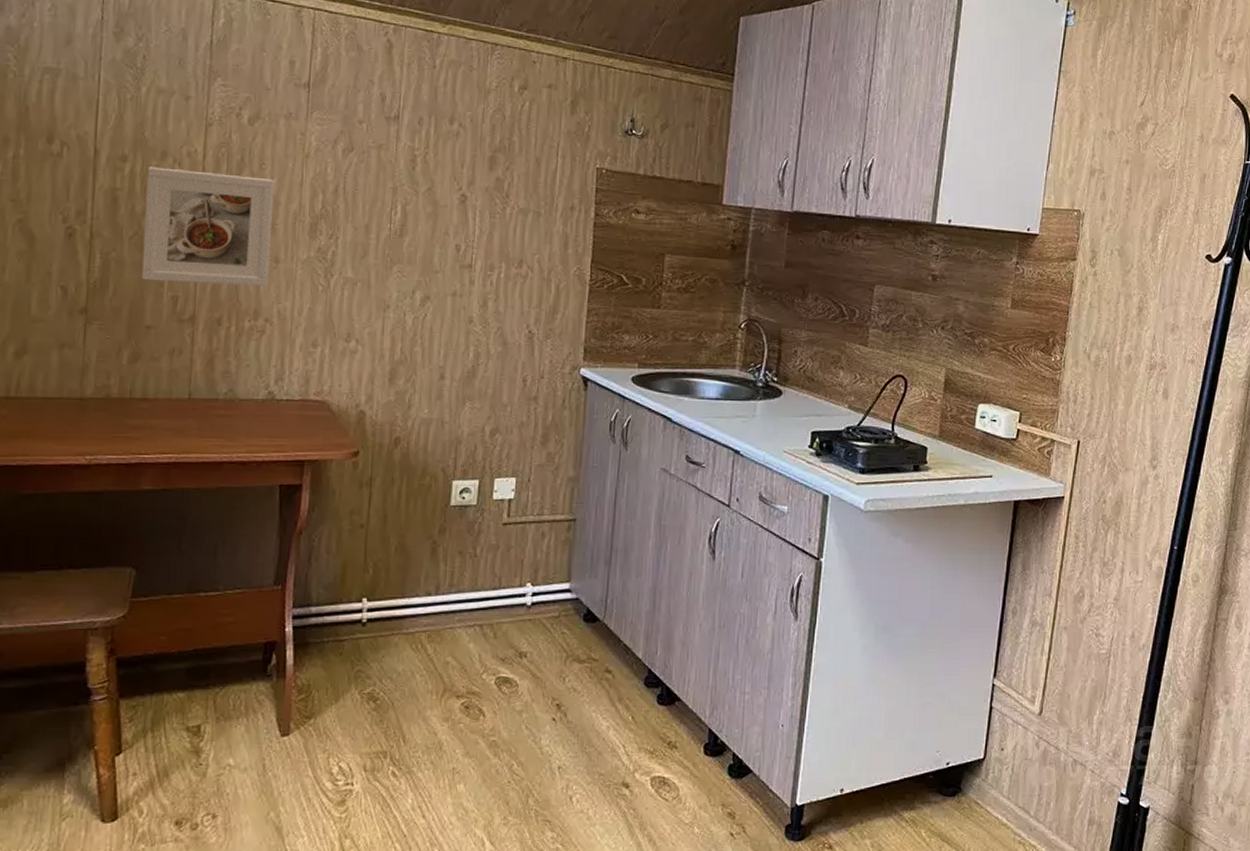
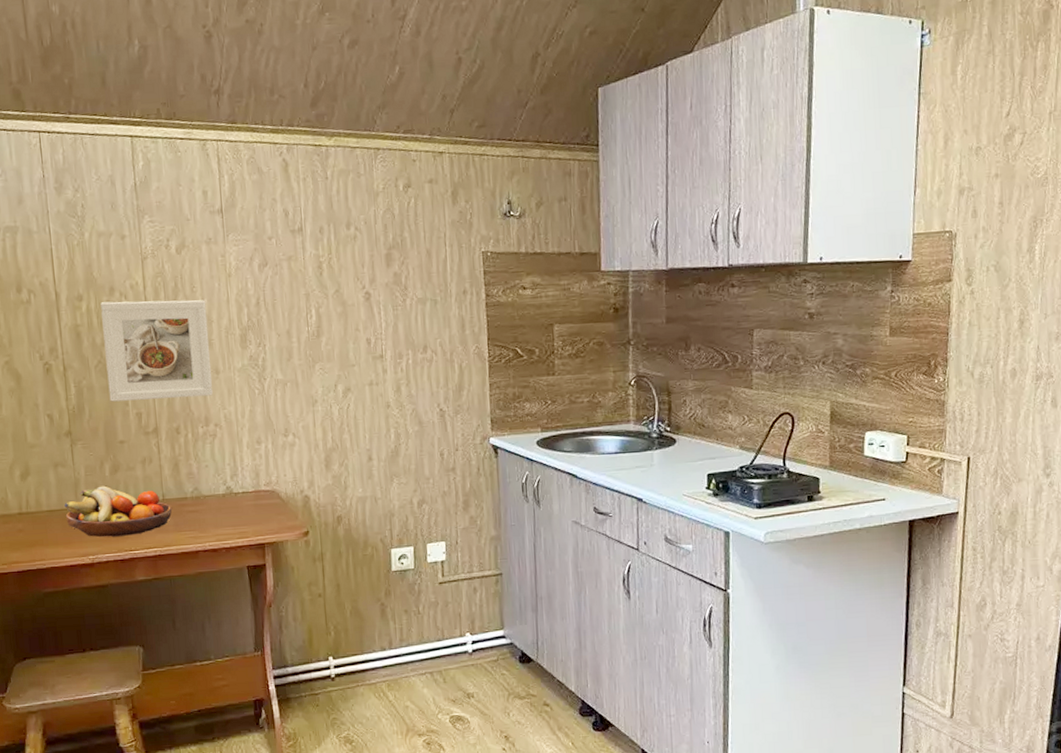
fruit bowl: none [64,375,199,437] -> present [64,485,172,537]

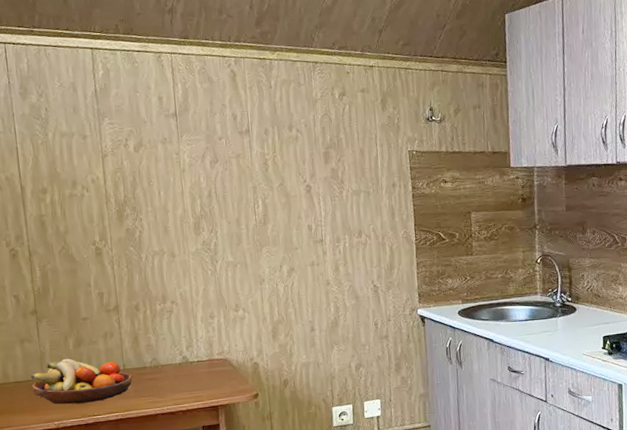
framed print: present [101,300,213,402] -> none [64,192,169,283]

